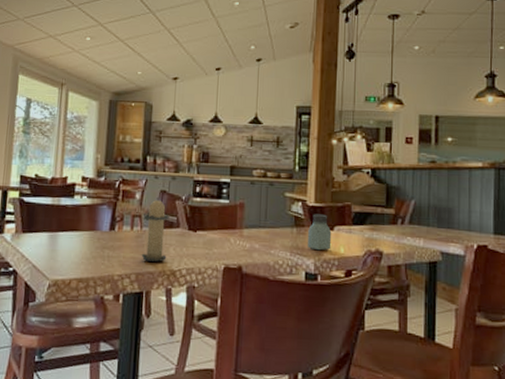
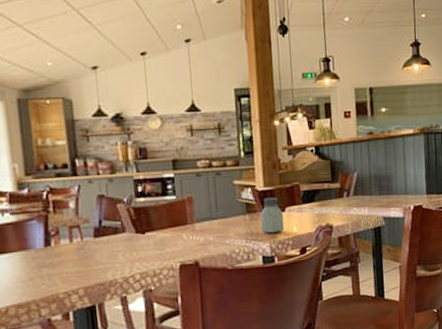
candle: present [141,198,169,262] -> none [82,203,116,273]

